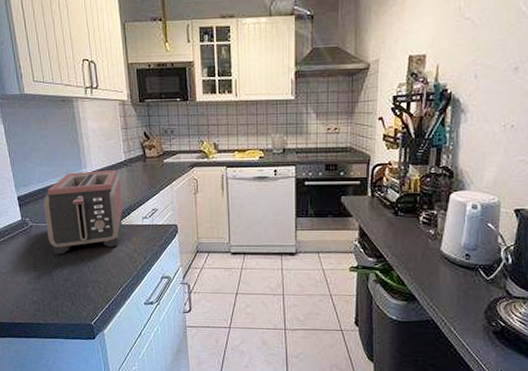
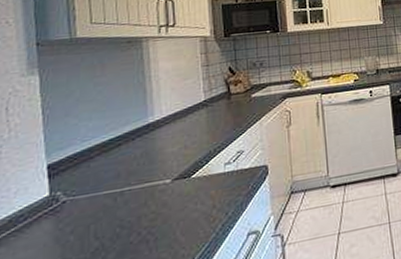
toaster: present [43,169,123,255] -> none [86,112,200,236]

